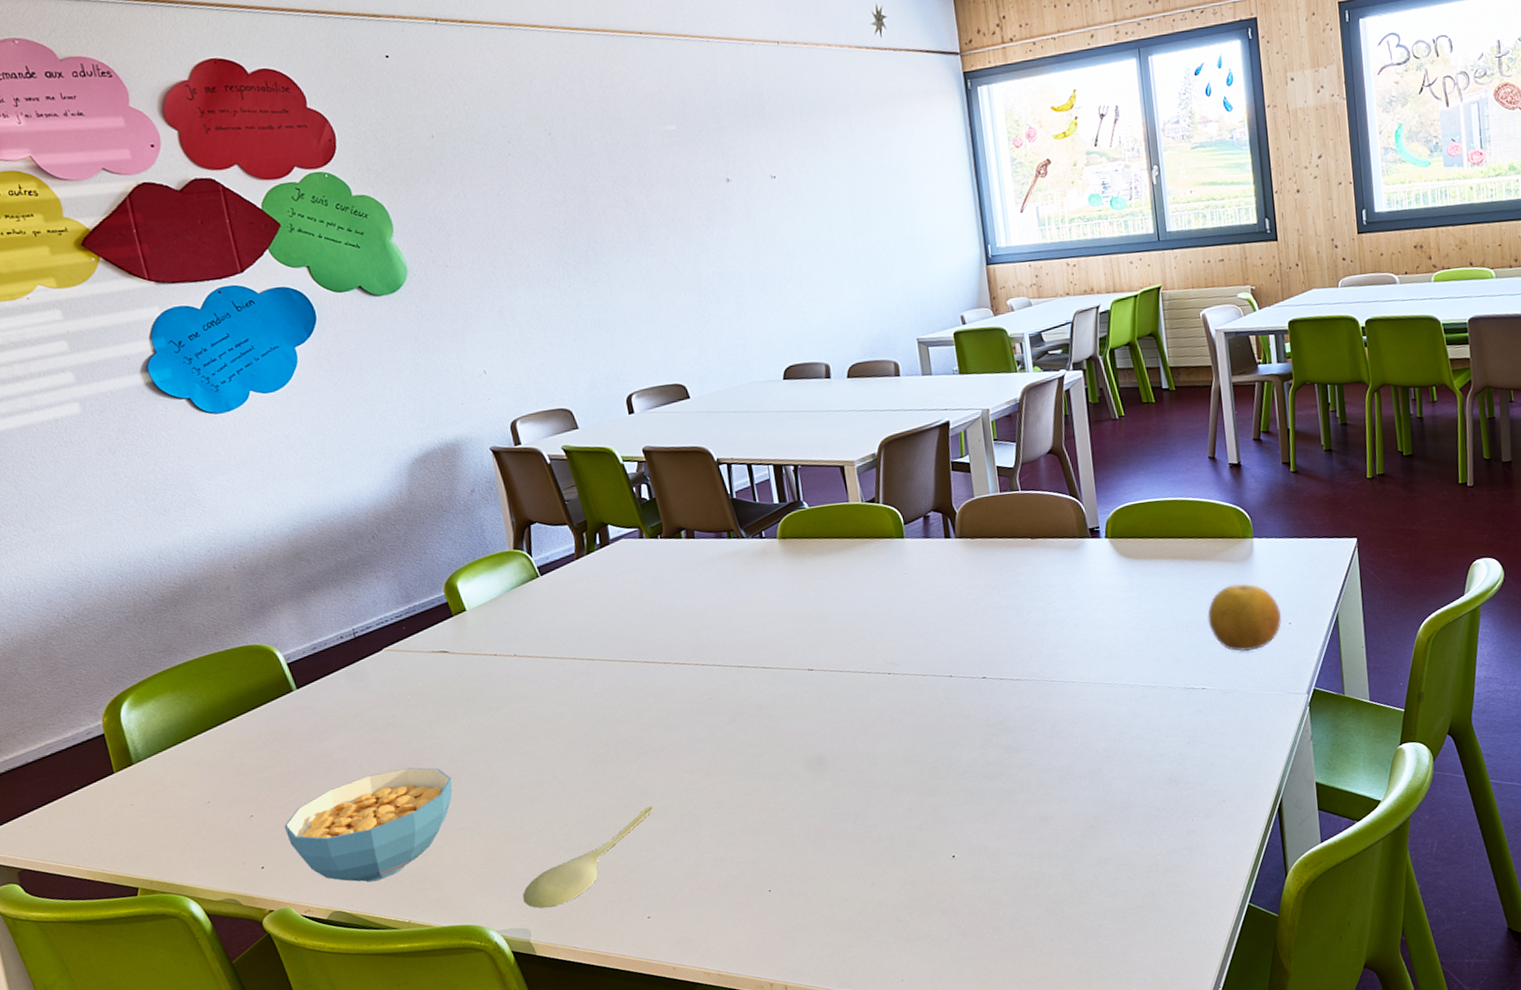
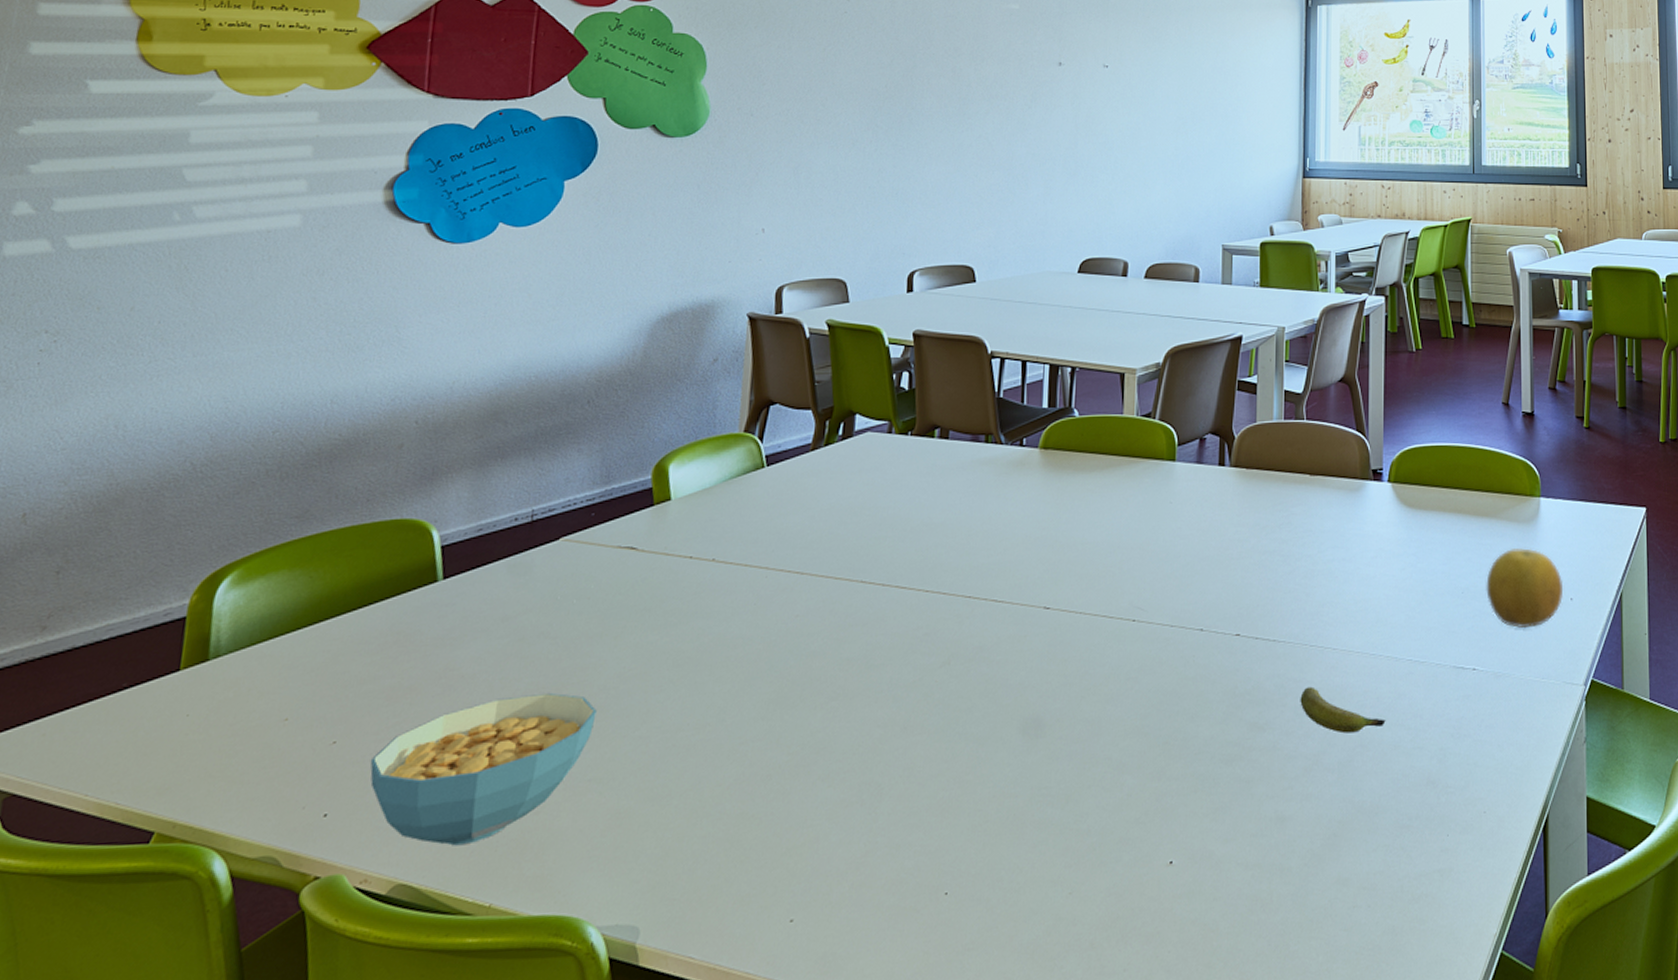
spoon: present [522,806,654,908] -> none [641,768,830,899]
banana: none [1047,714,1127,749] -> present [1300,686,1386,734]

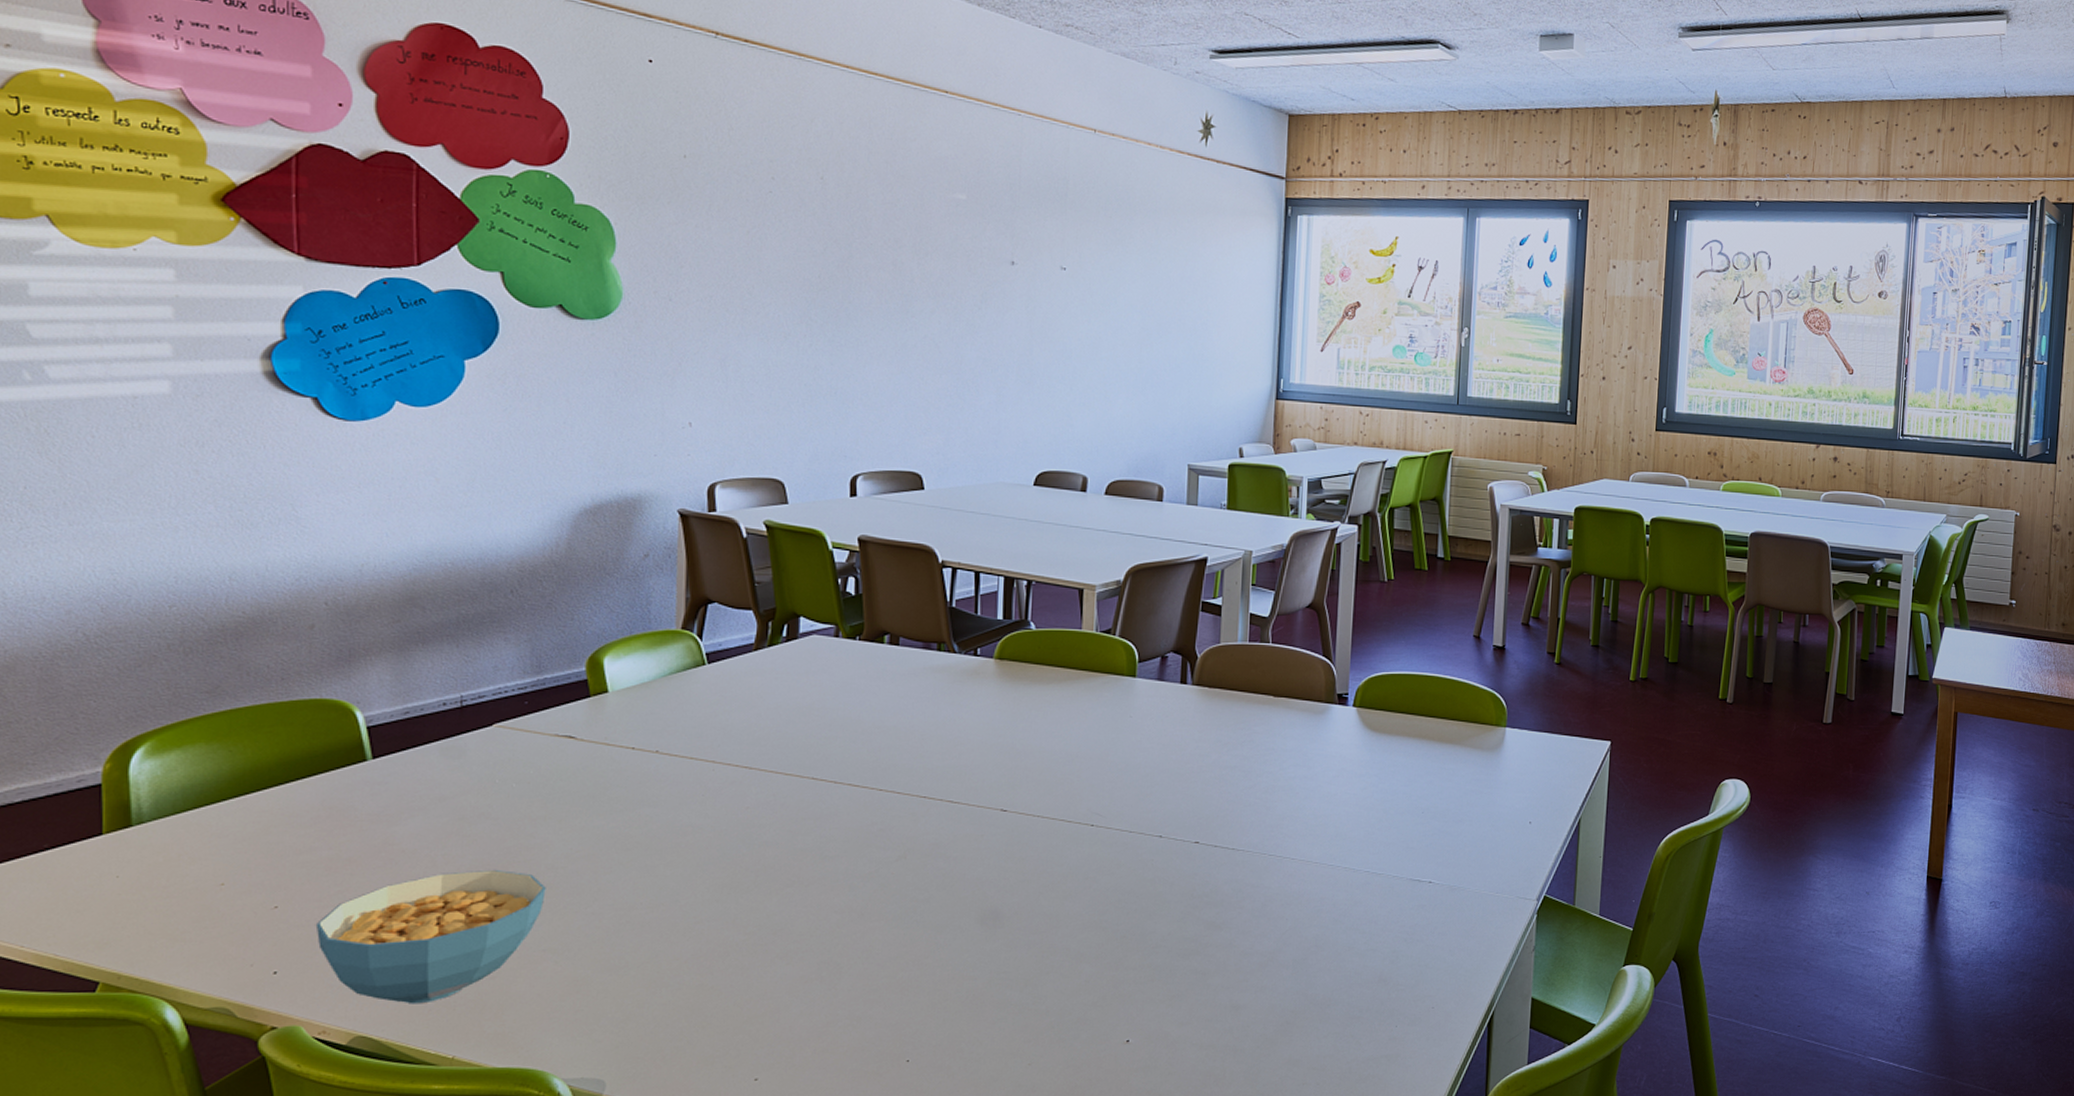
banana: present [1300,686,1386,734] -> none [1257,892,1341,935]
fruit: present [1486,548,1564,628] -> none [1446,774,1523,846]

